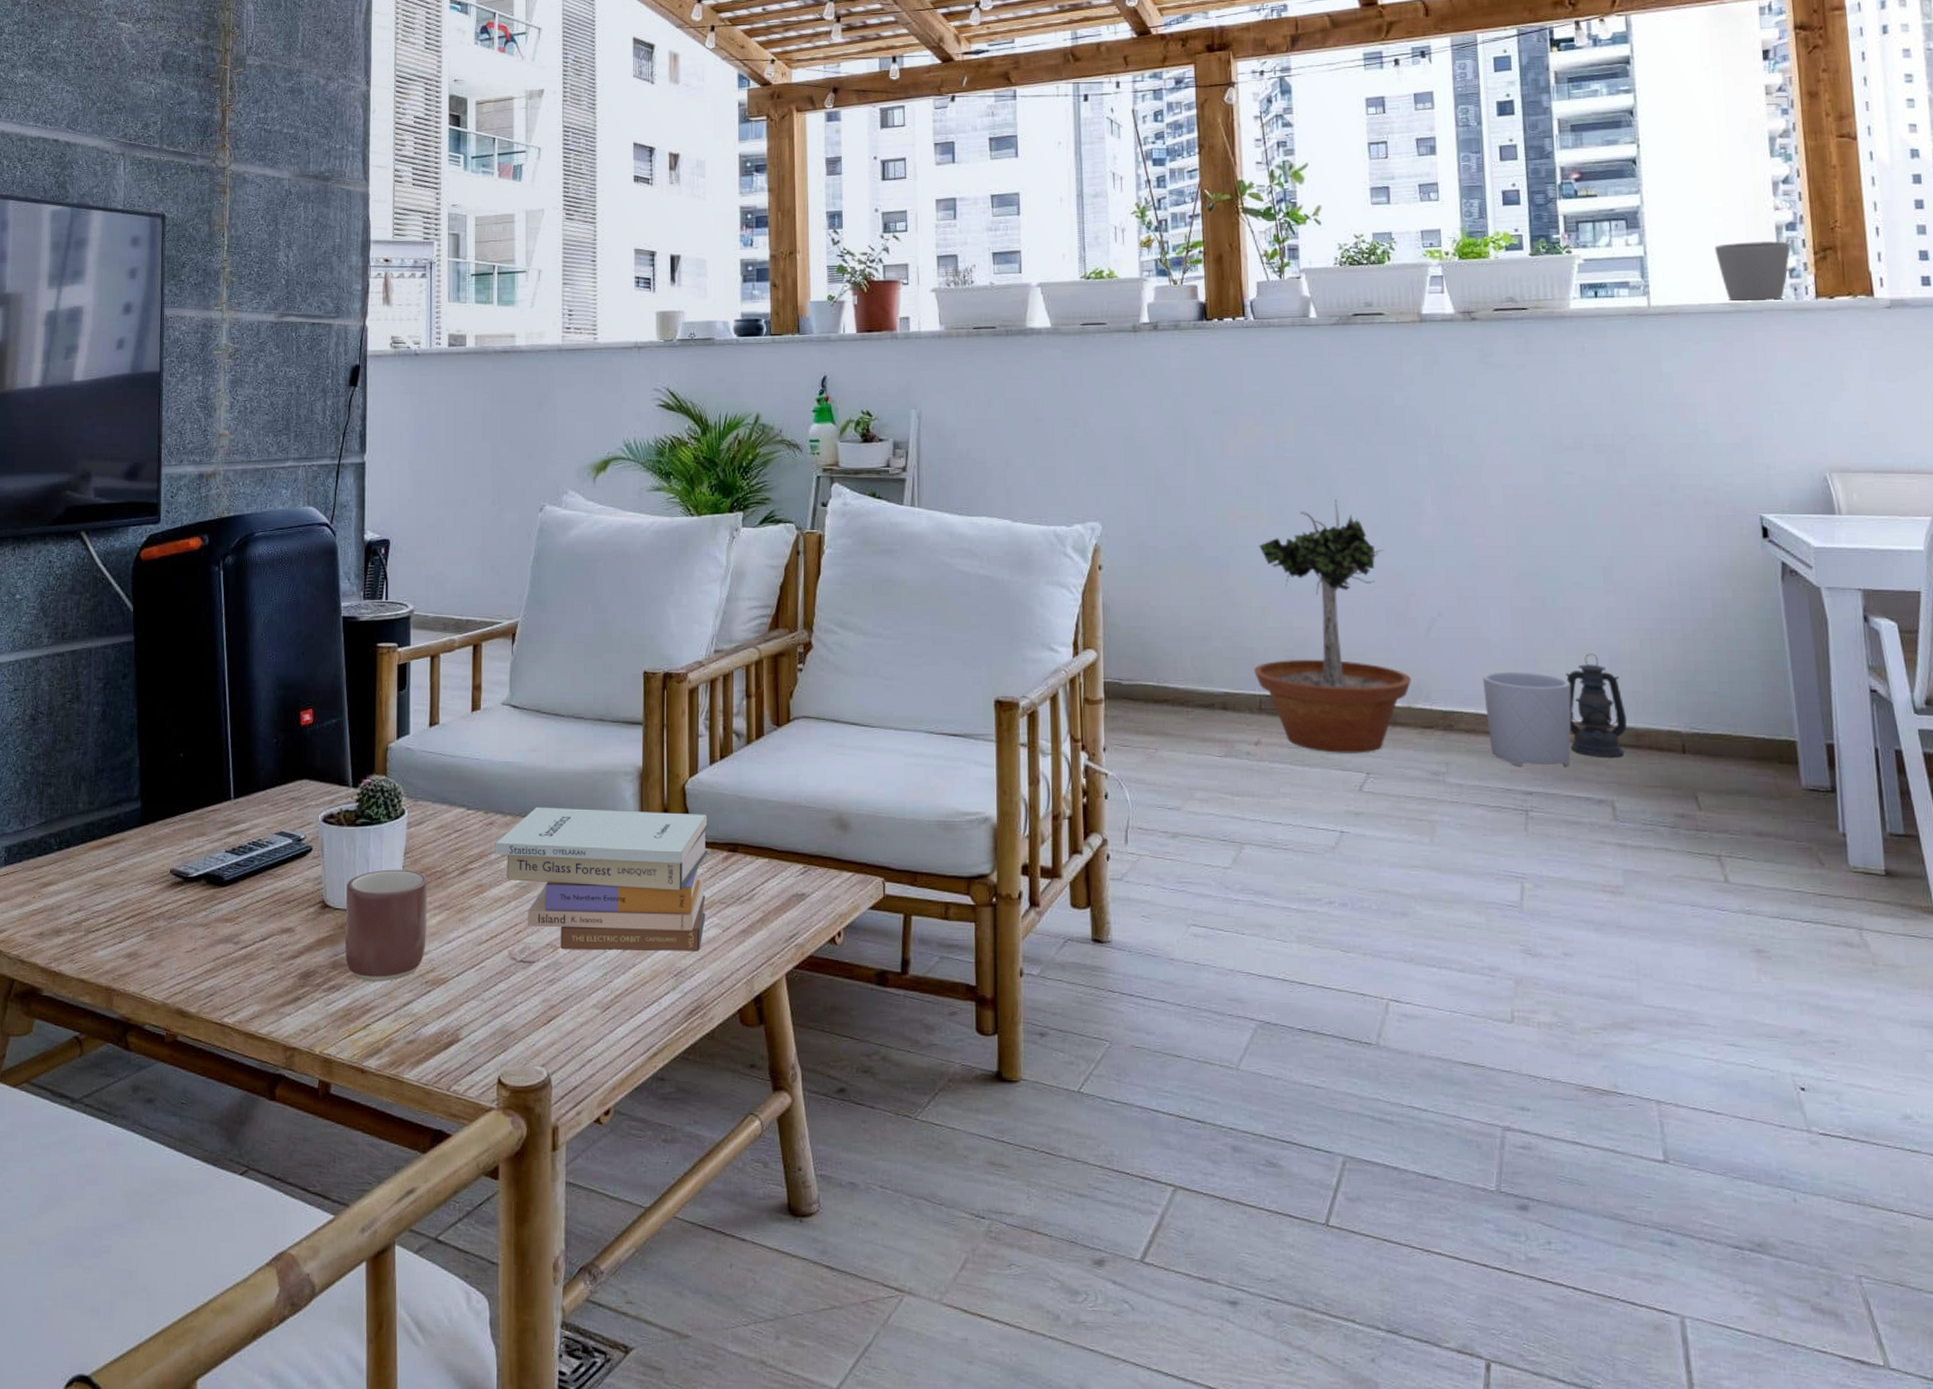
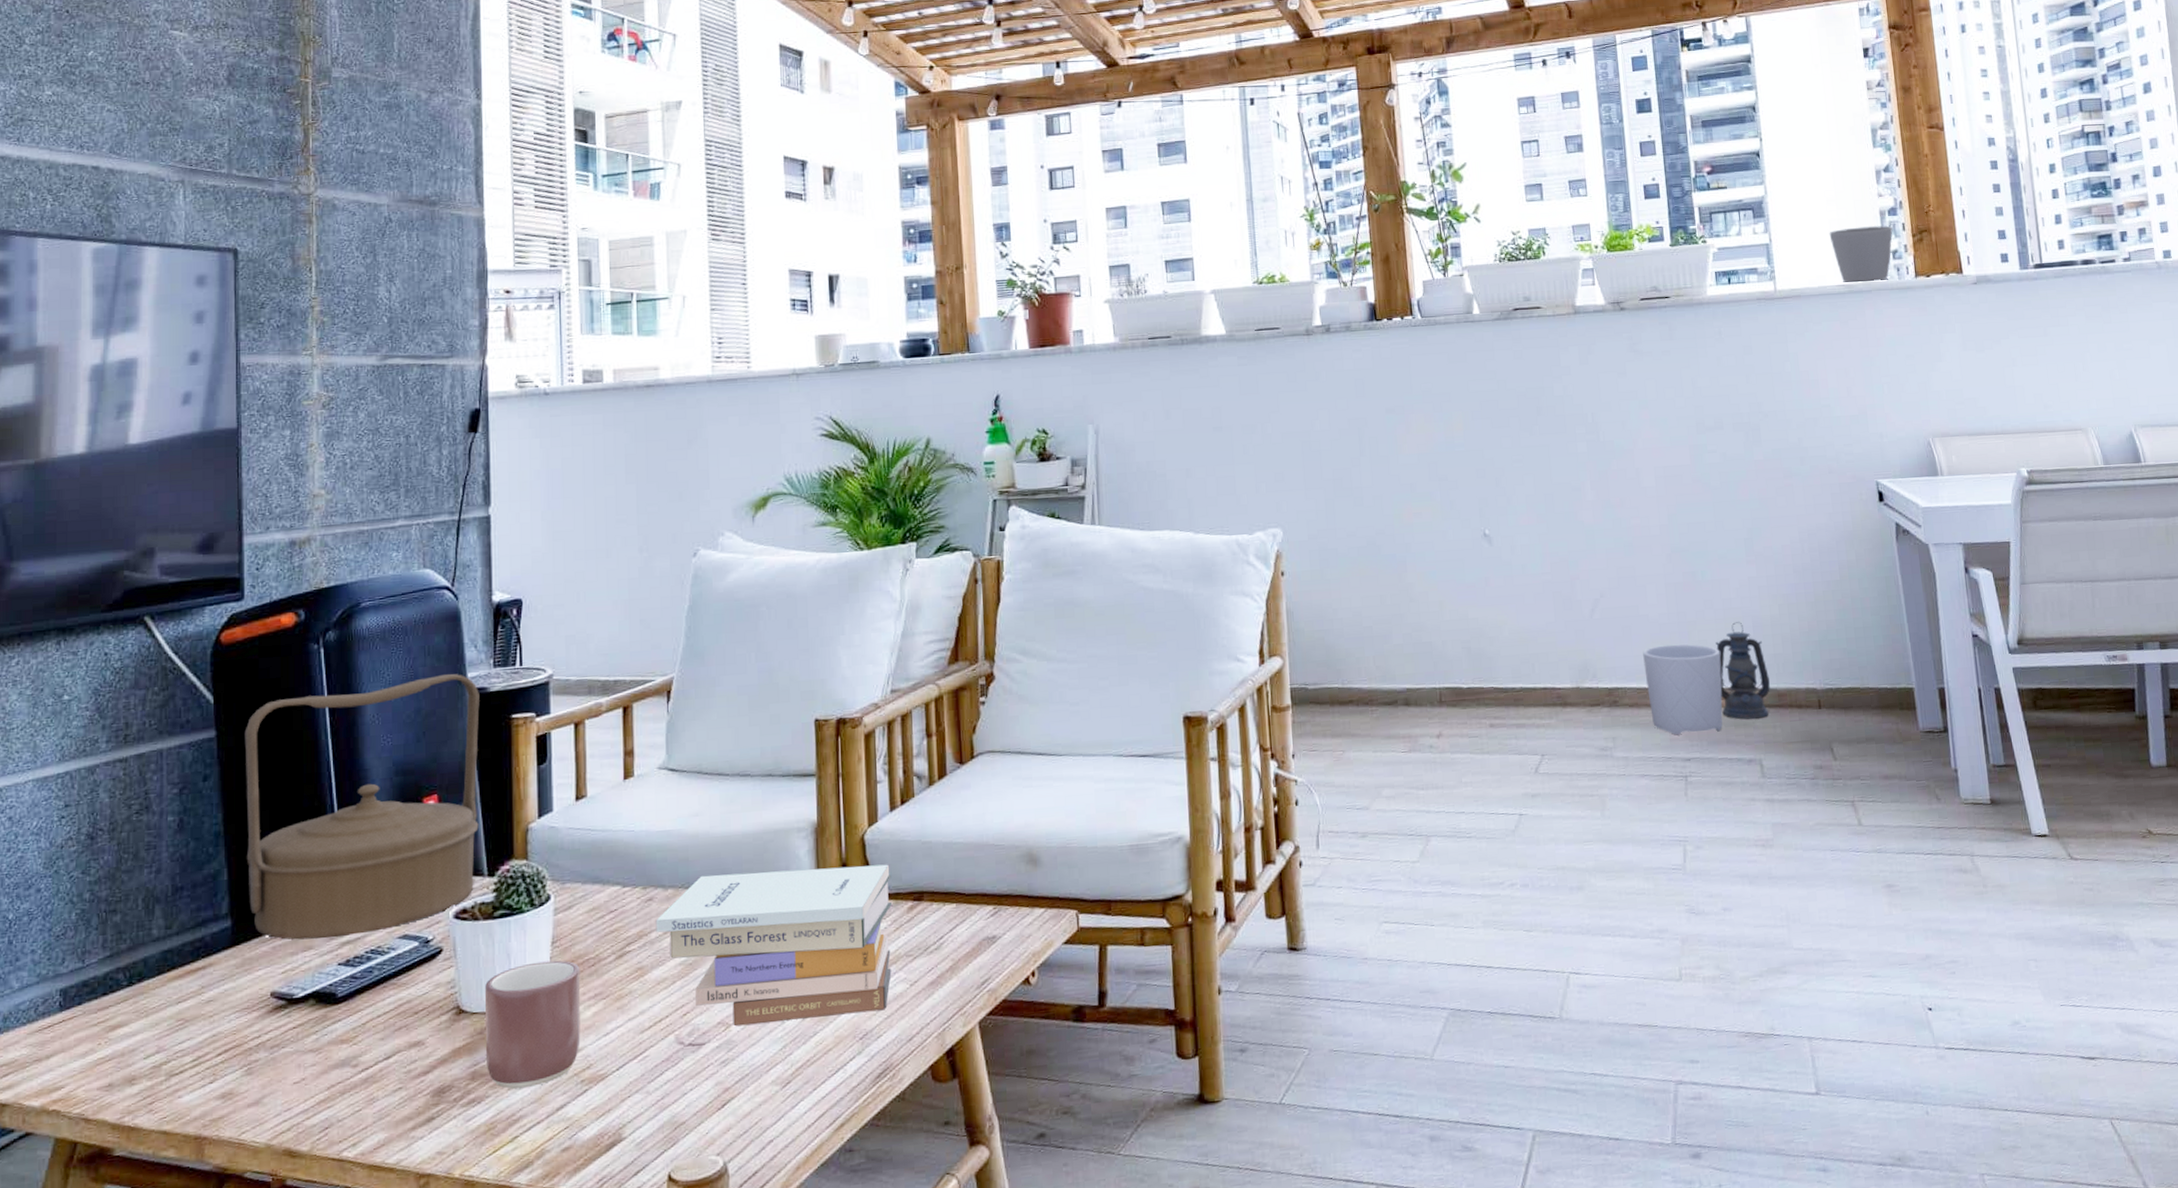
basket: none [154,603,351,827] -> present [244,674,480,940]
potted tree: present [1254,499,1411,753] -> none [1433,490,1579,738]

